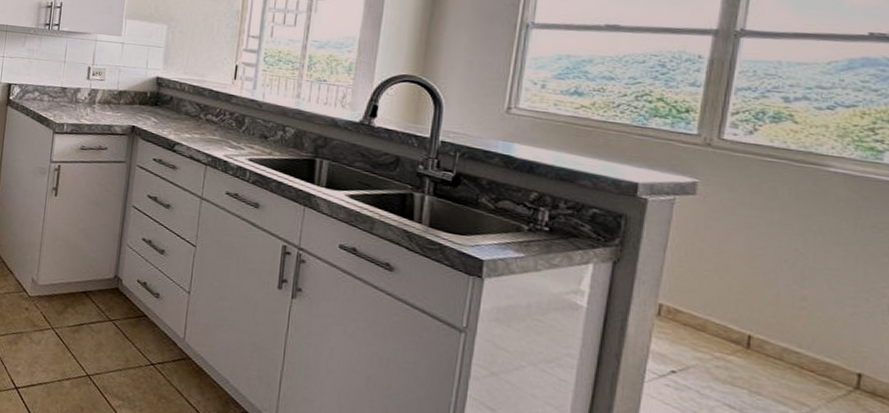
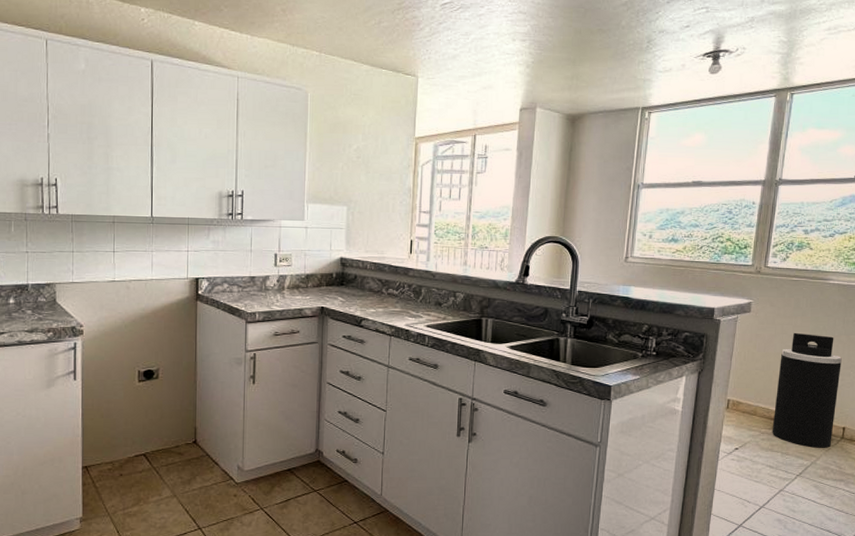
trash can: none [732,229,853,398] -> present [772,332,842,448]

